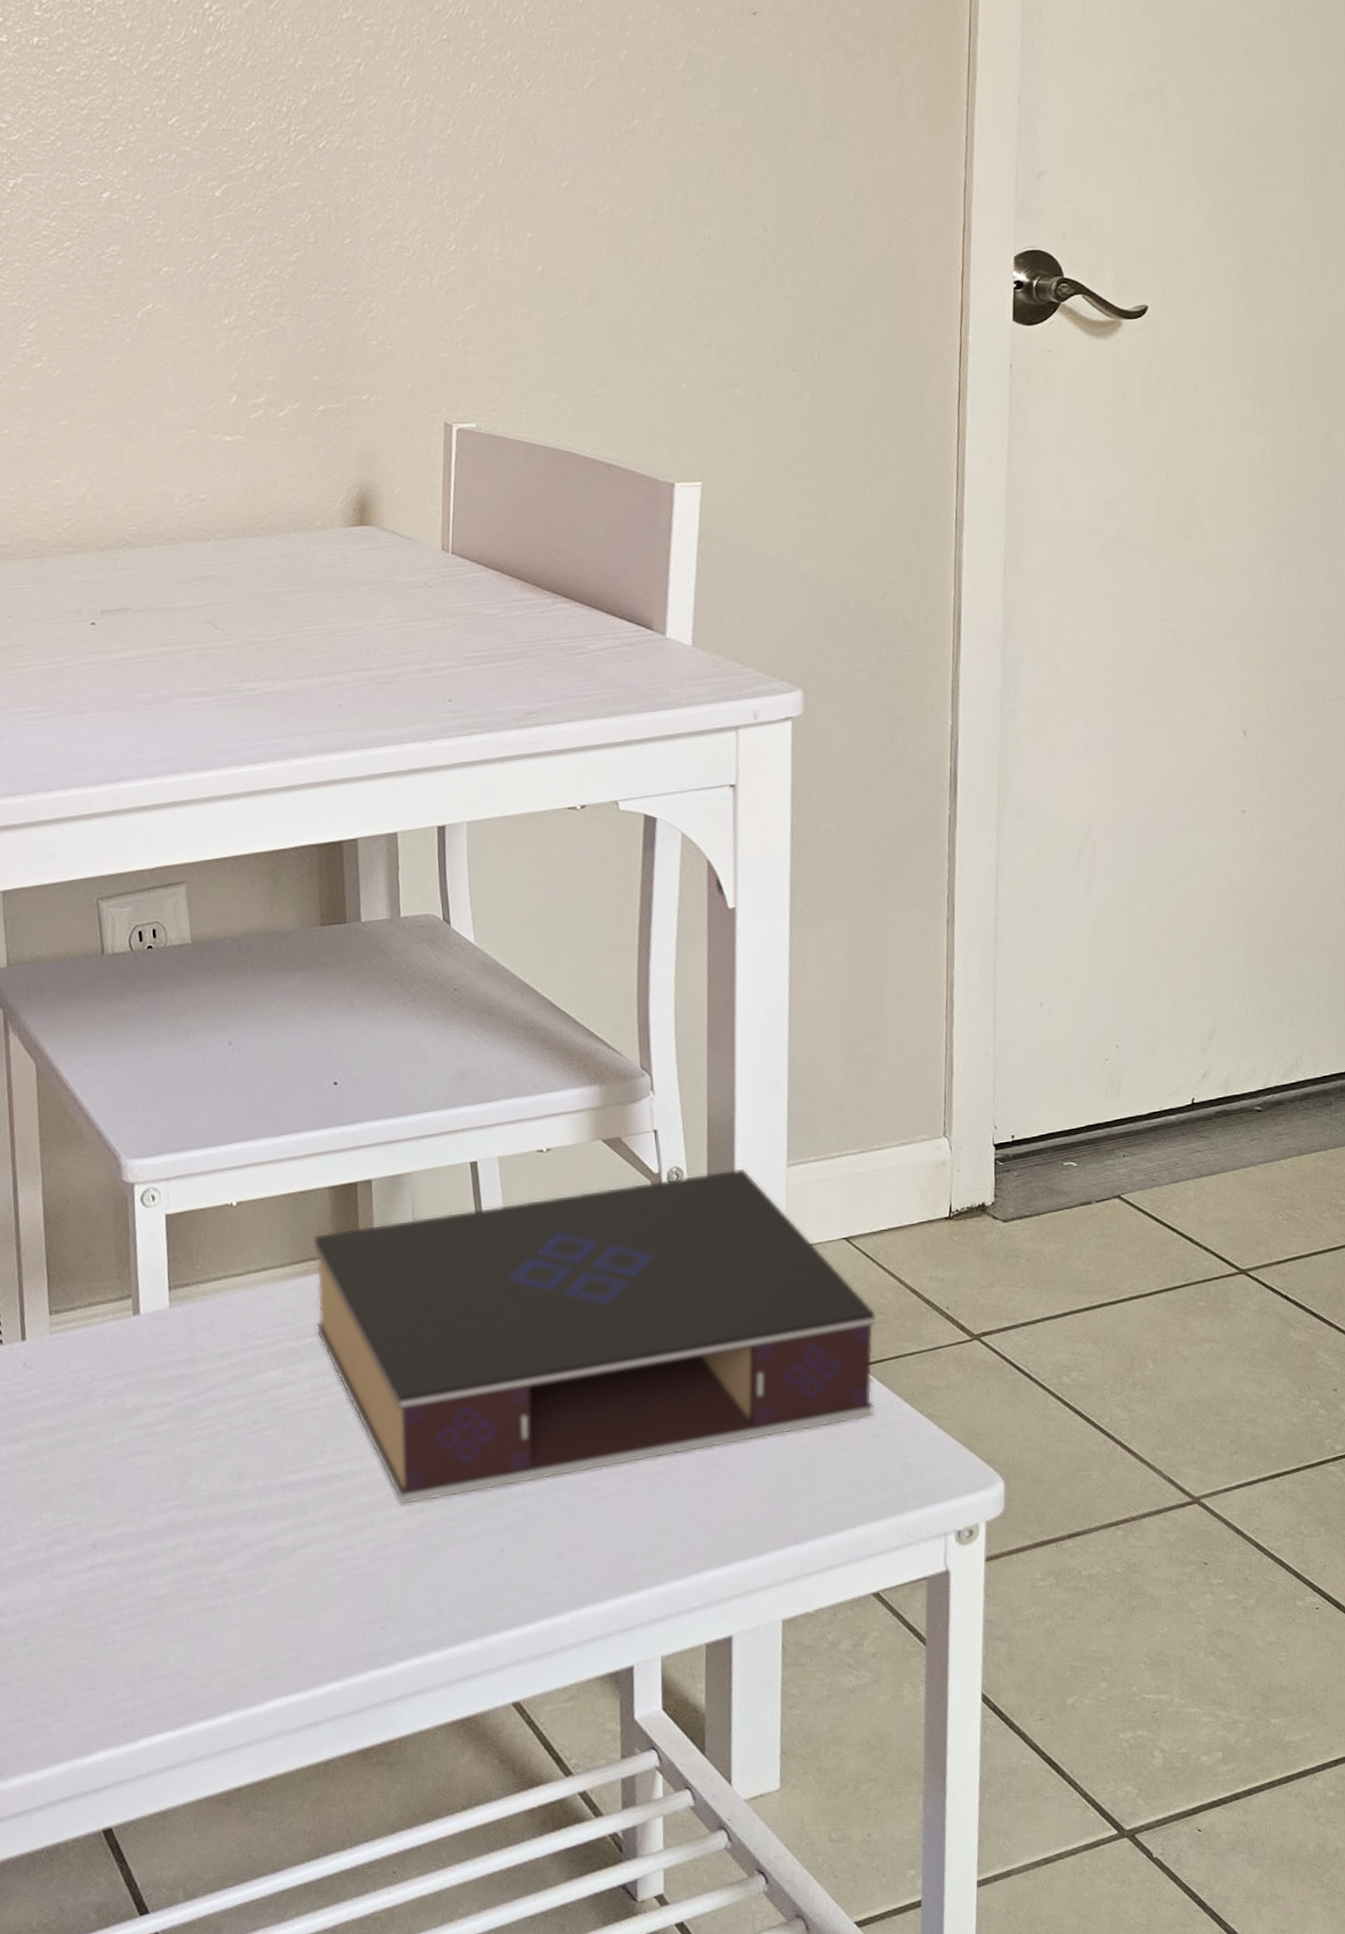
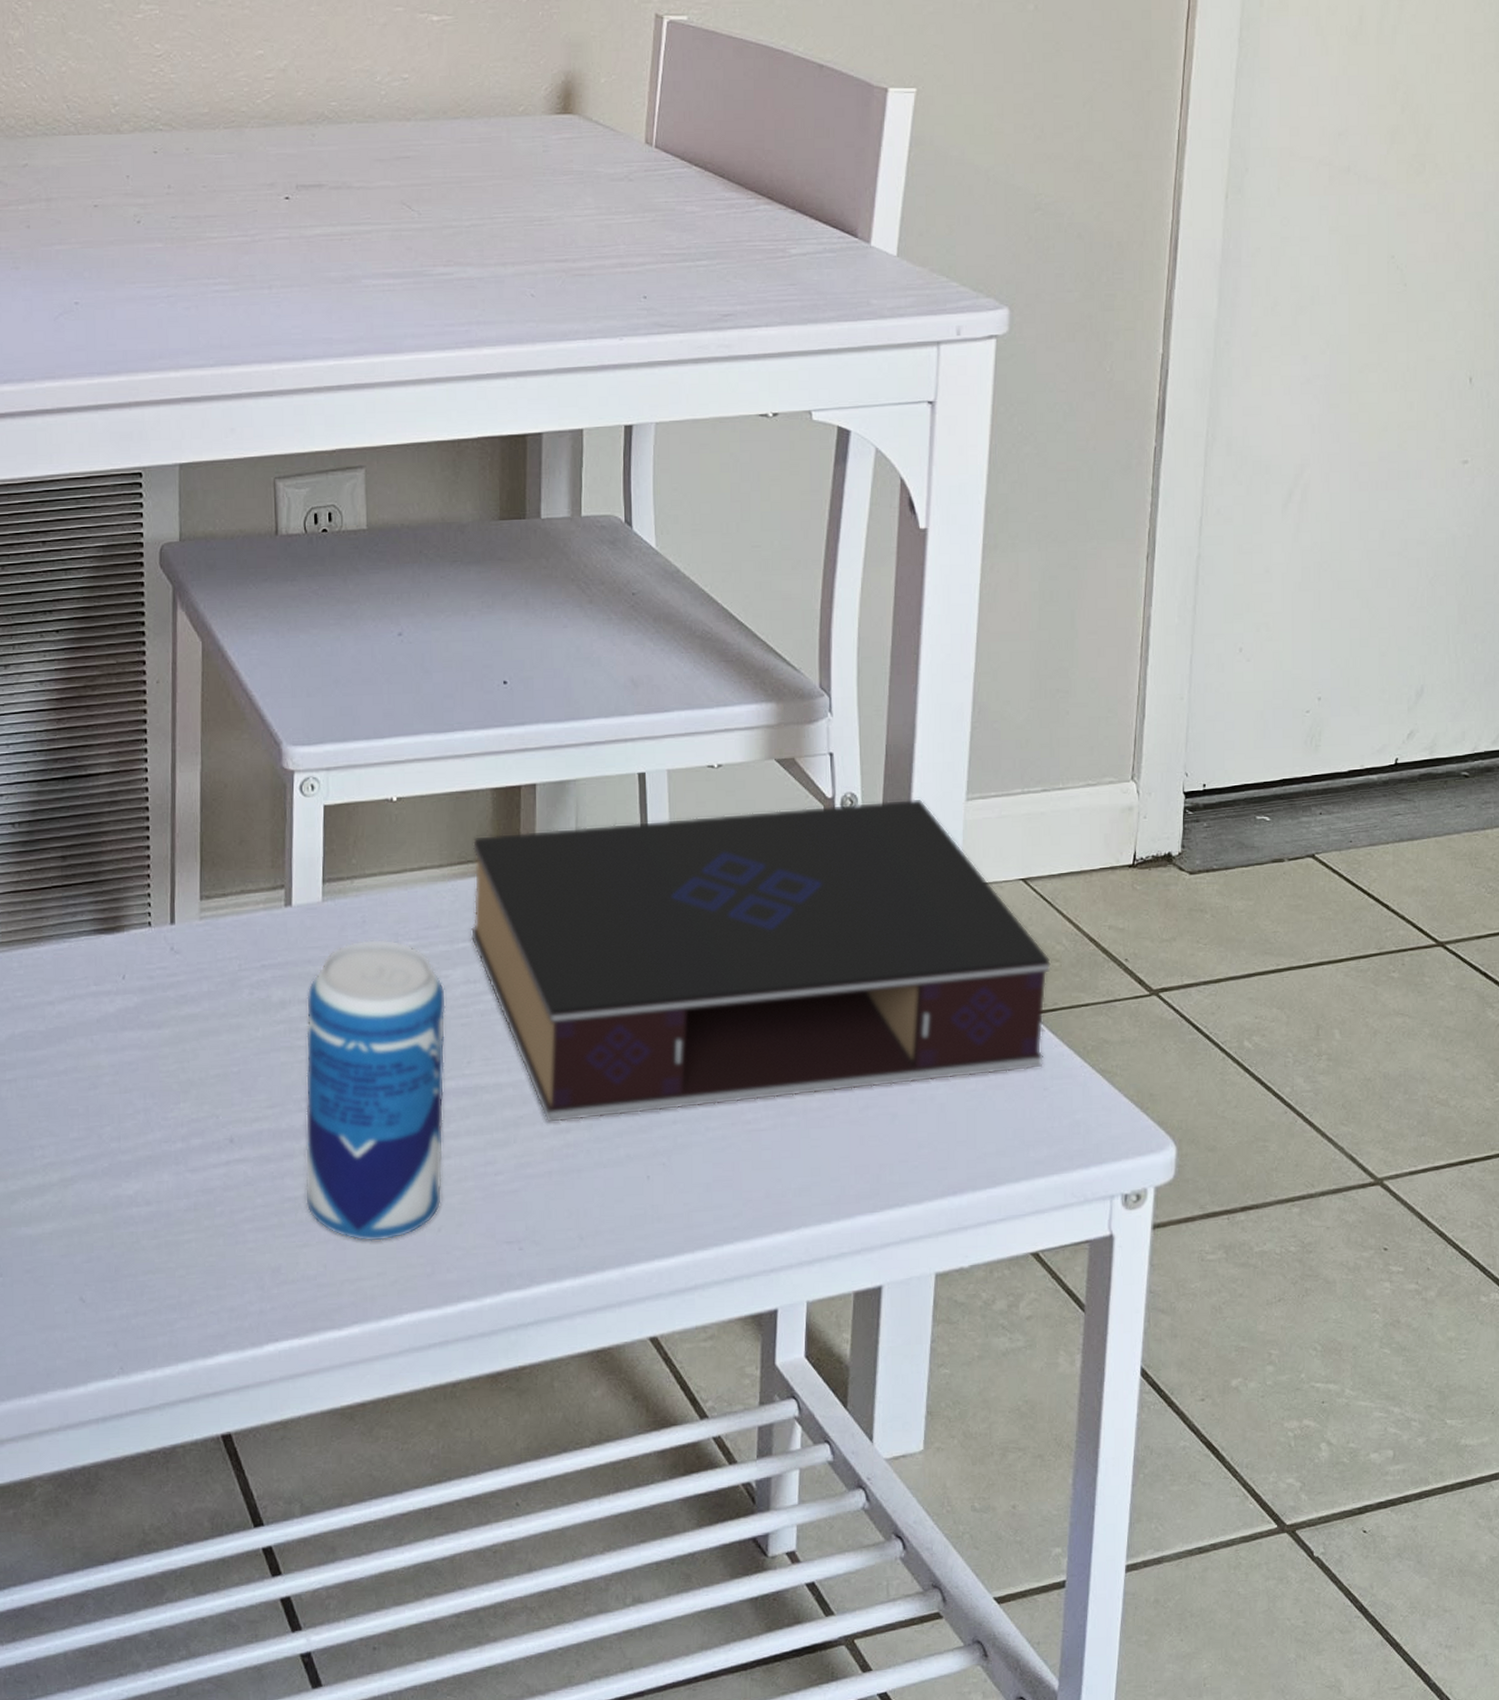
beverage can: none [160,1340,304,1633] -> present [305,938,447,1242]

